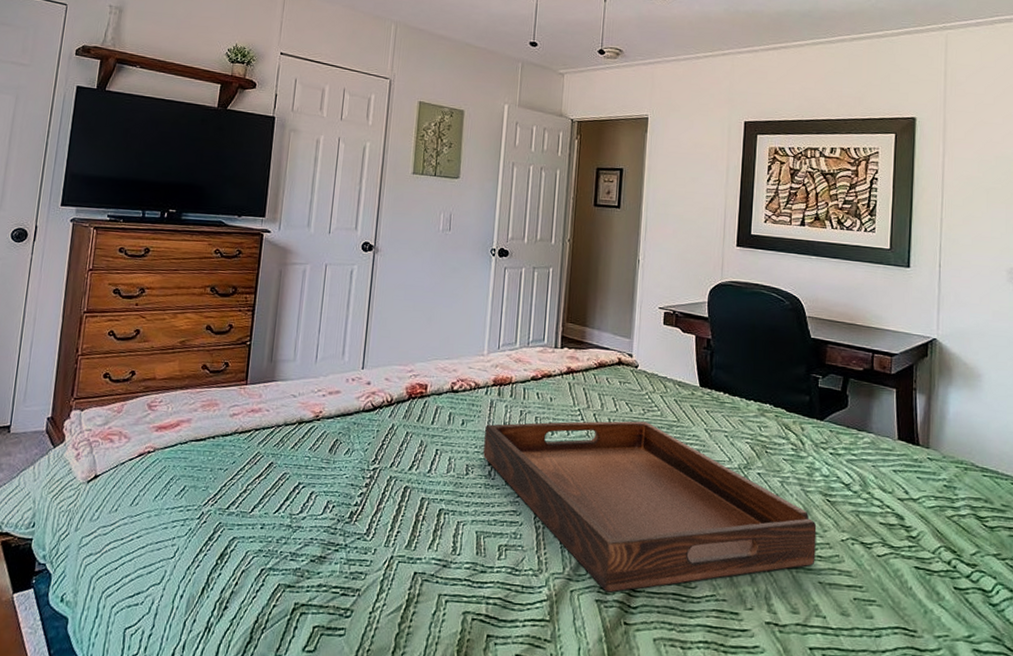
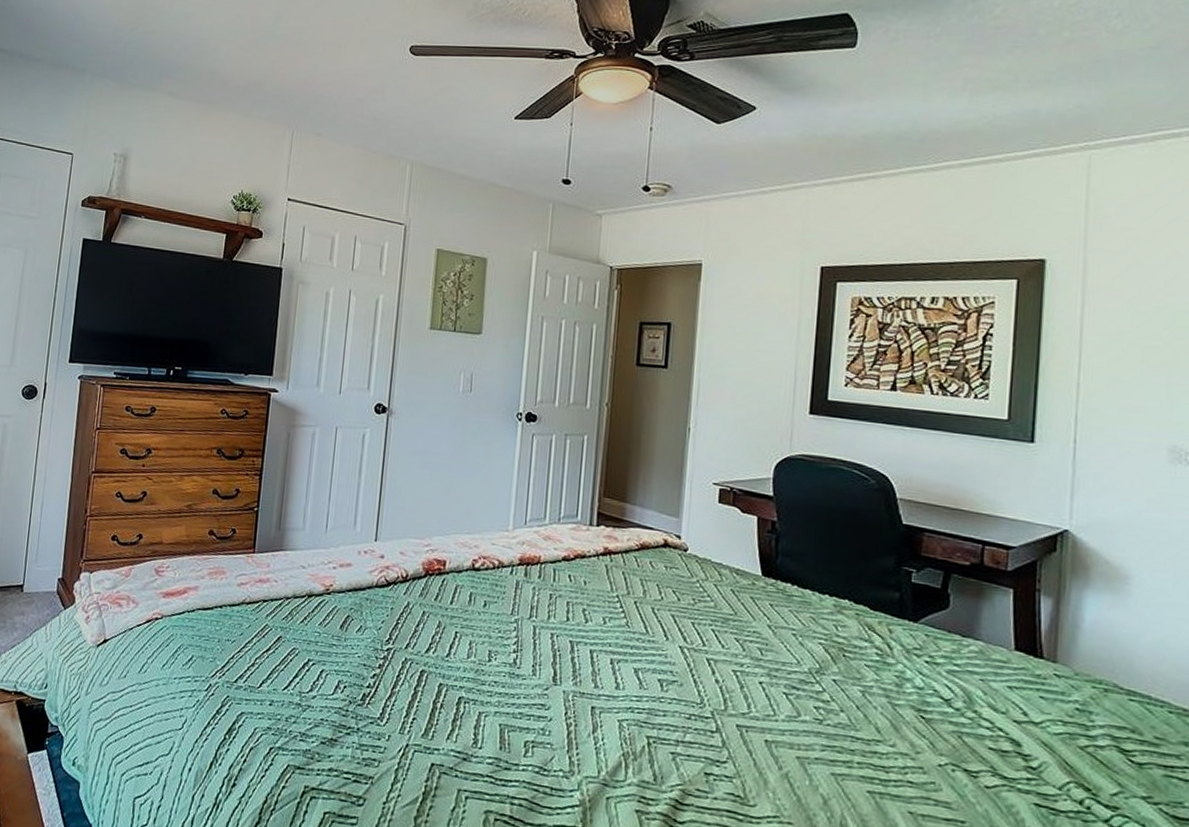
serving tray: present [483,421,817,593] -> none [508,607,907,803]

